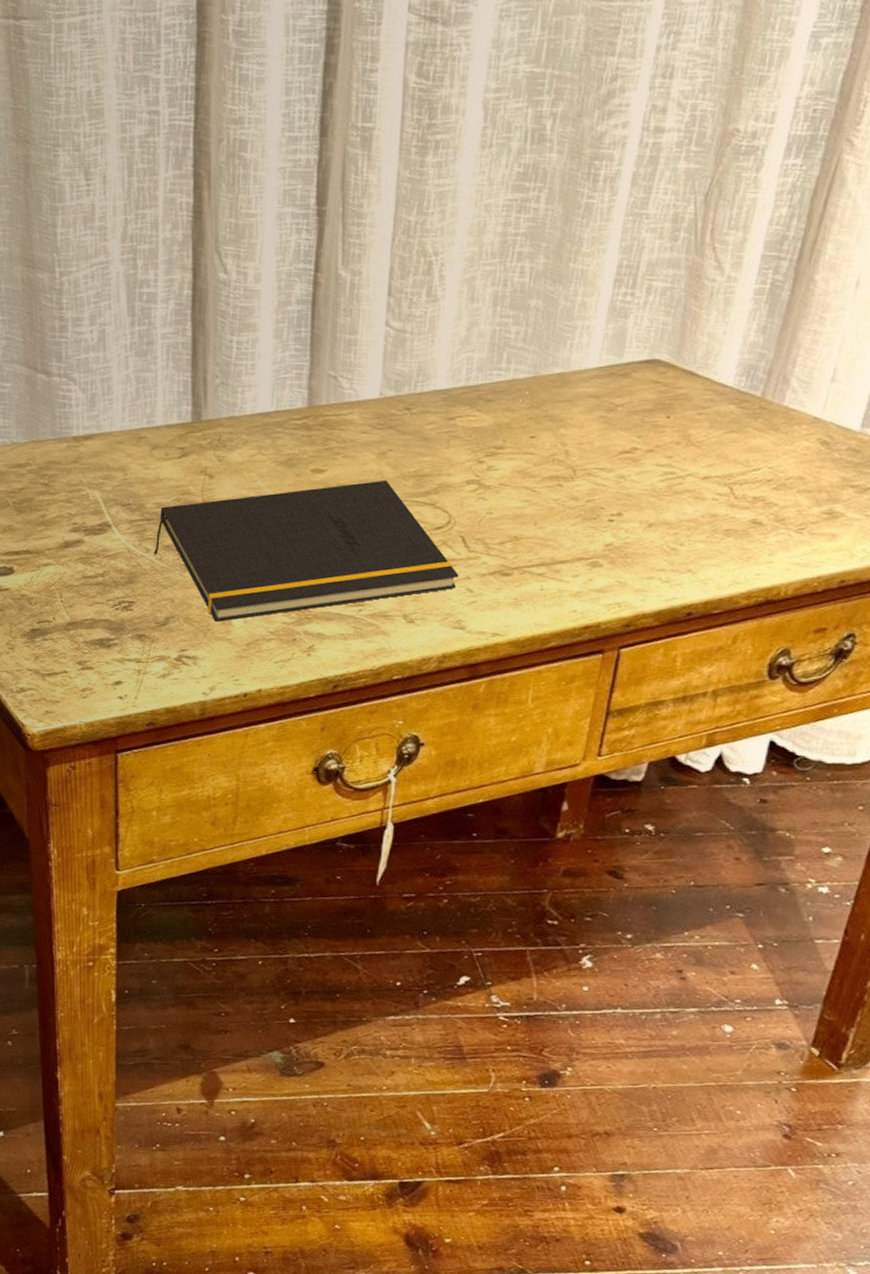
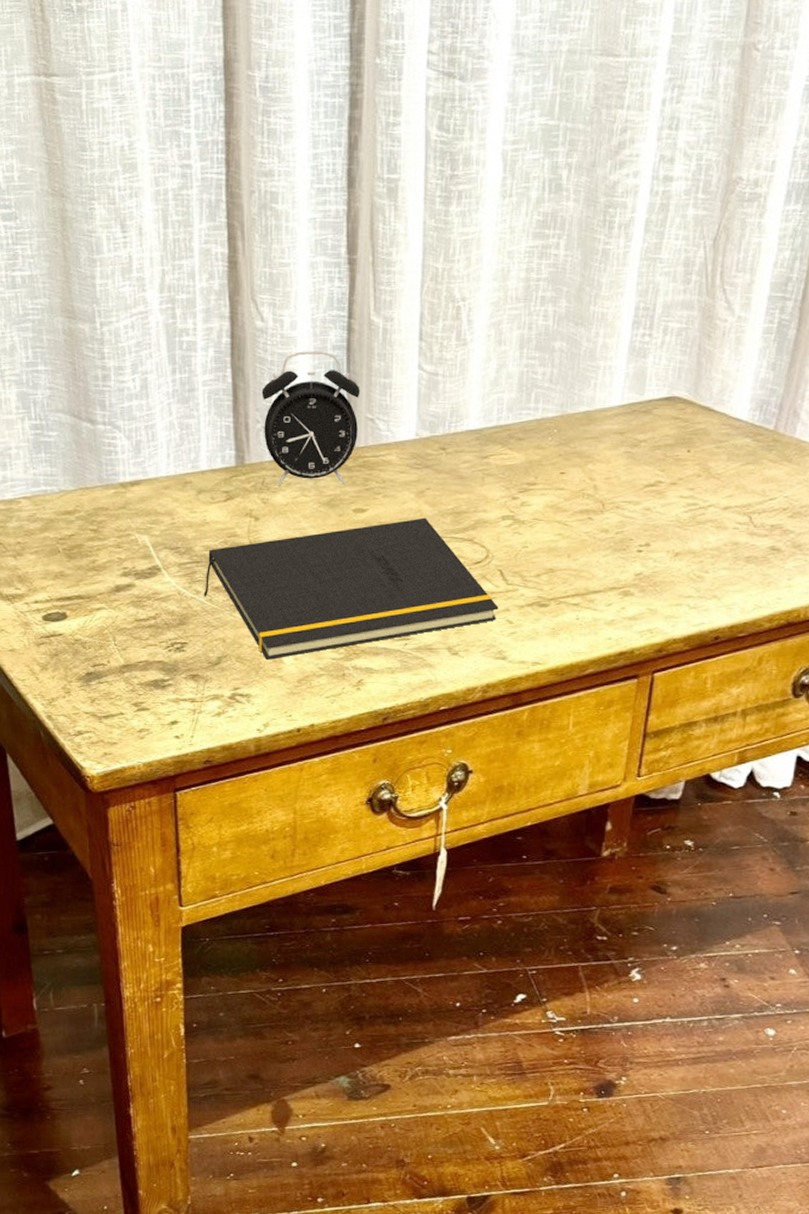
alarm clock: none [222,304,324,444] -> present [262,350,360,486]

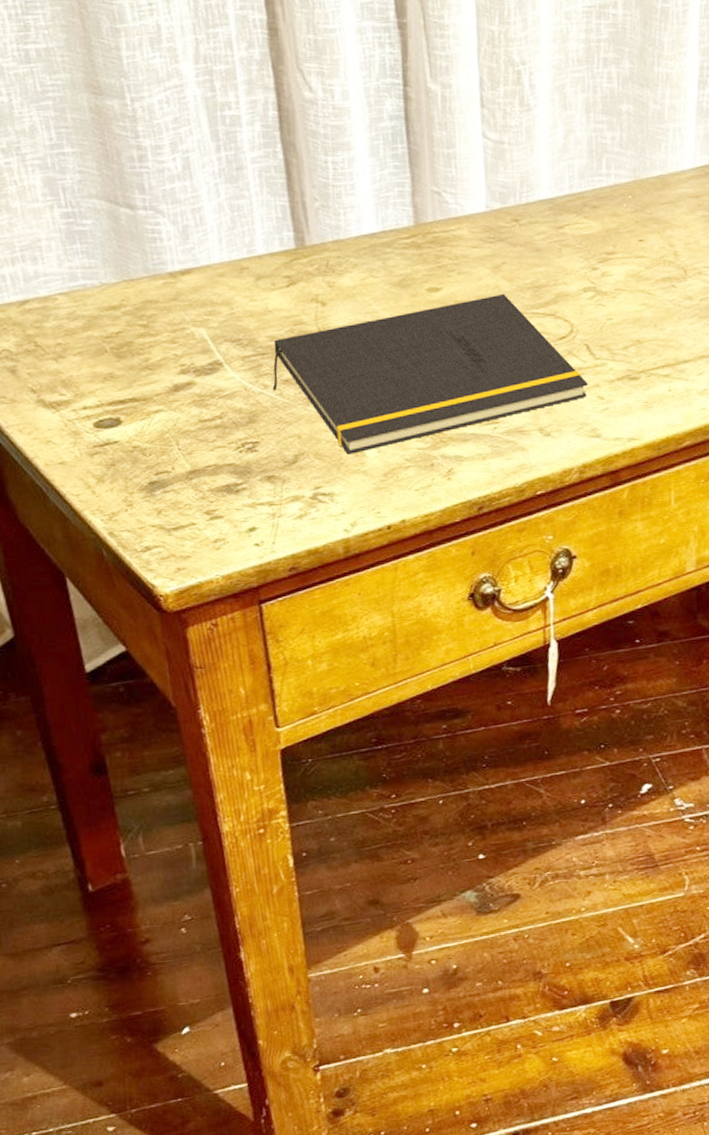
alarm clock: present [262,350,360,486] -> none [317,121,425,268]

